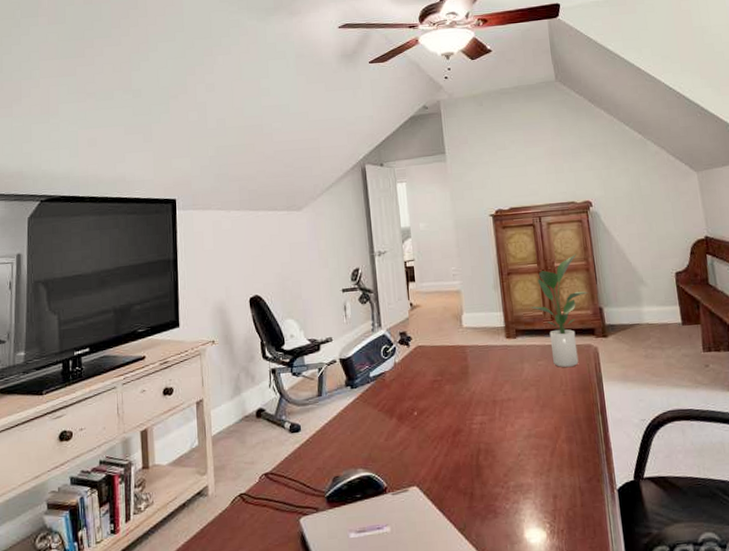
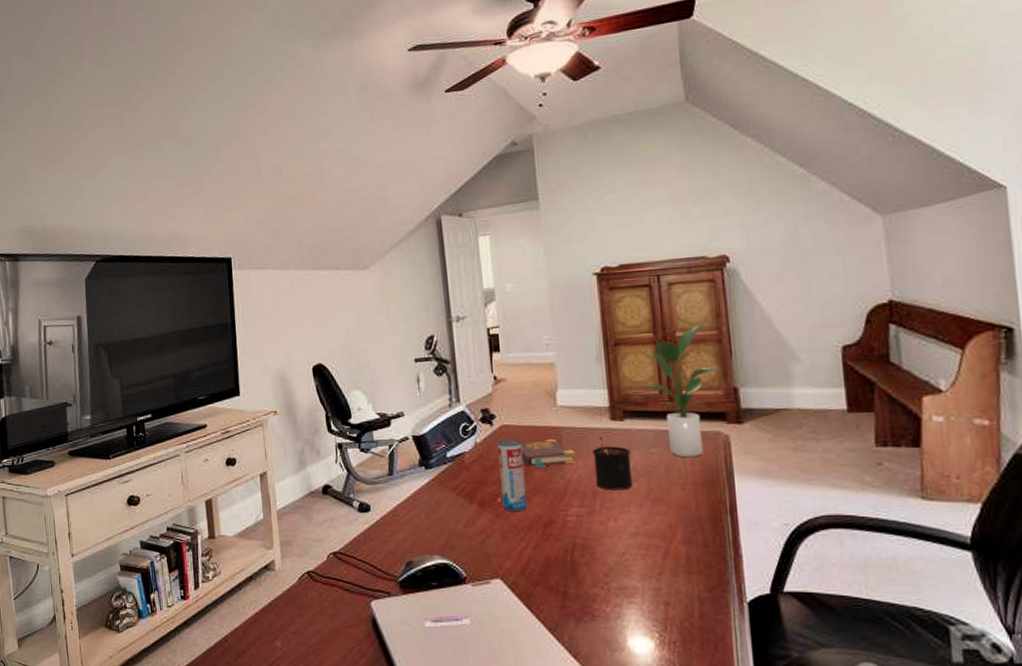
beverage can: none [413,357,439,424] -> present [497,438,527,512]
book: none [433,356,479,383] -> present [520,438,576,468]
candle: none [491,353,525,399] -> present [591,436,633,490]

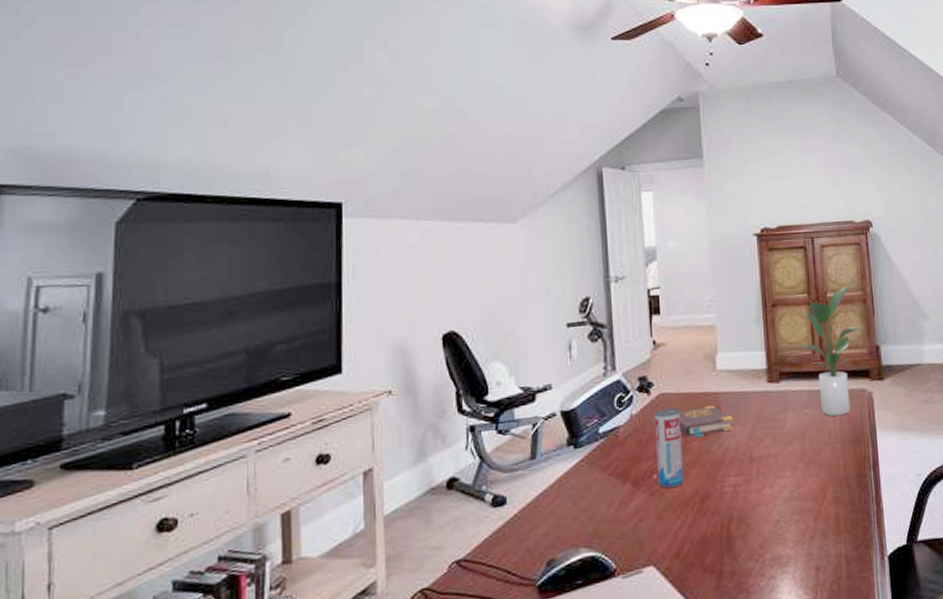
candle: present [591,436,633,490] -> none [749,400,788,456]

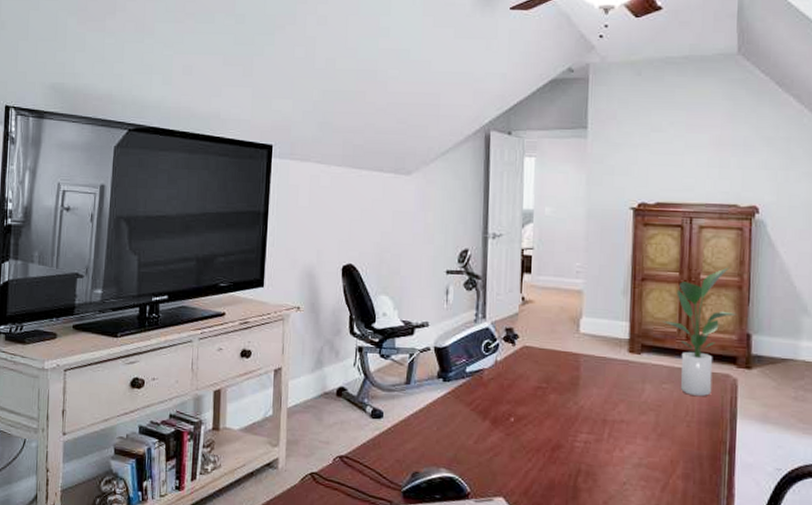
beverage can: present [655,407,684,489] -> none [515,359,541,433]
book: present [679,405,734,438] -> none [539,364,591,392]

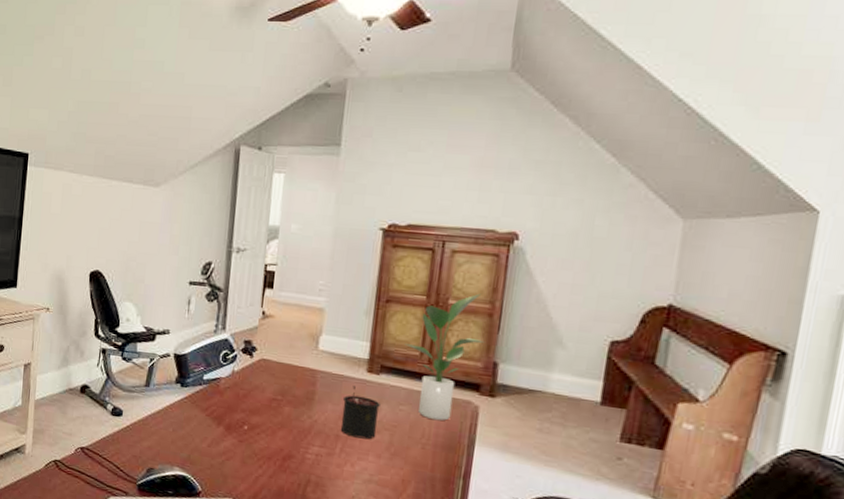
candle: none [606,367,644,422] -> present [341,386,380,440]

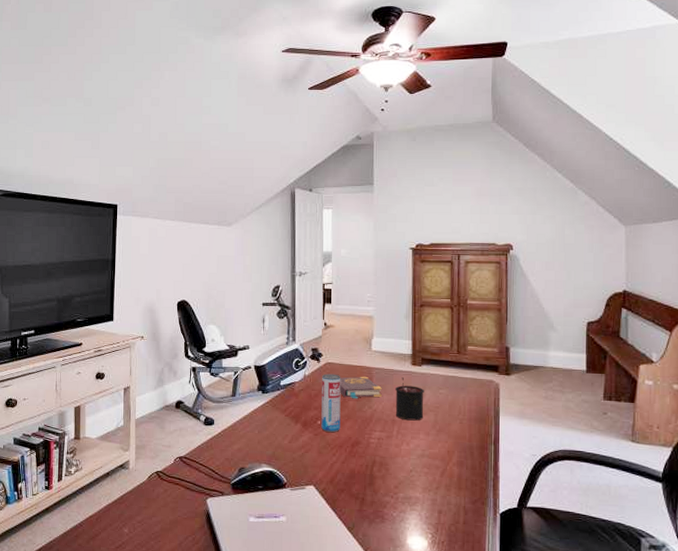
beverage can: none [248,371,278,442] -> present [321,373,341,433]
book: none [274,378,327,406] -> present [340,376,382,399]
potted plant: present [404,293,485,421] -> none [438,293,498,399]

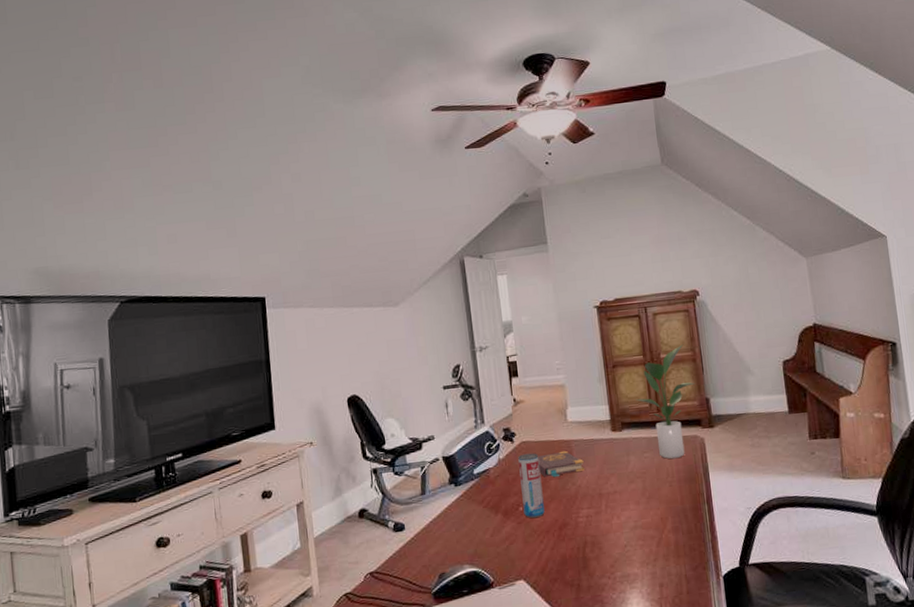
candle: present [394,377,424,421] -> none [597,446,631,492]
potted plant: none [438,293,498,399] -> present [635,344,695,459]

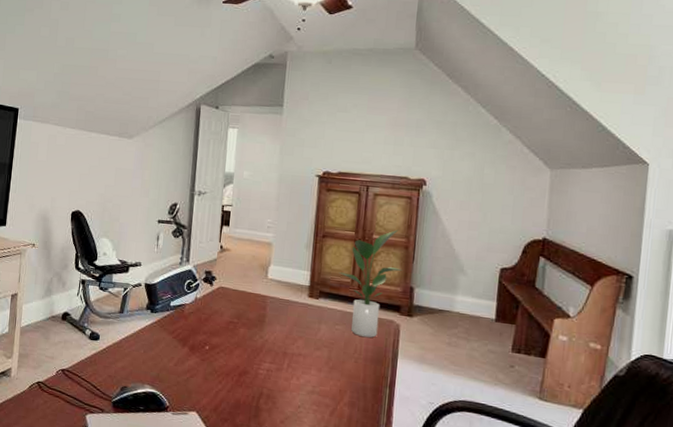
beverage can: present [518,453,545,519] -> none [209,298,234,360]
book: present [538,450,585,478] -> none [231,303,275,327]

